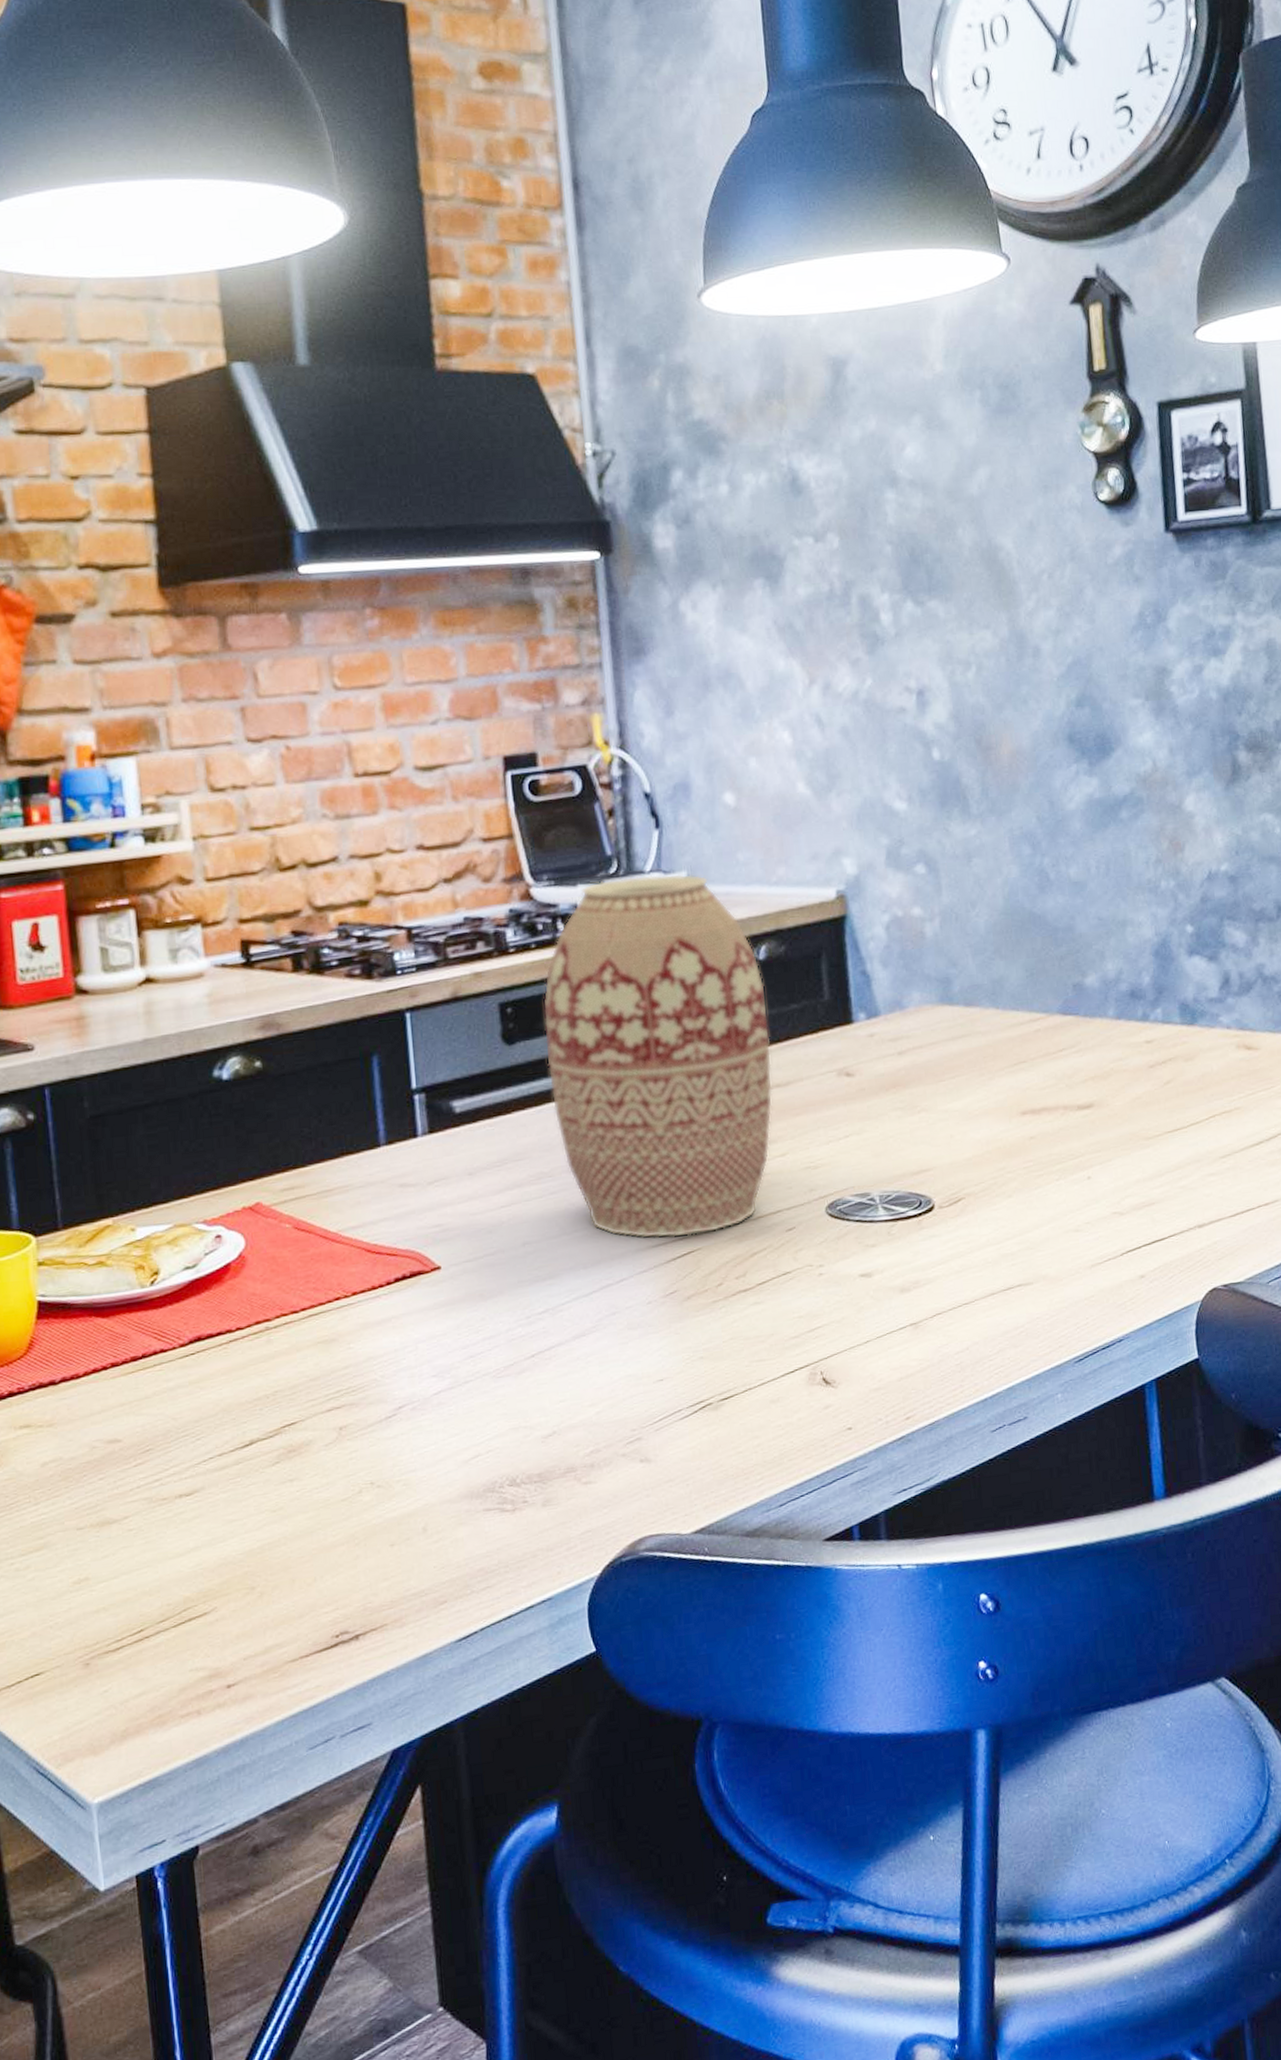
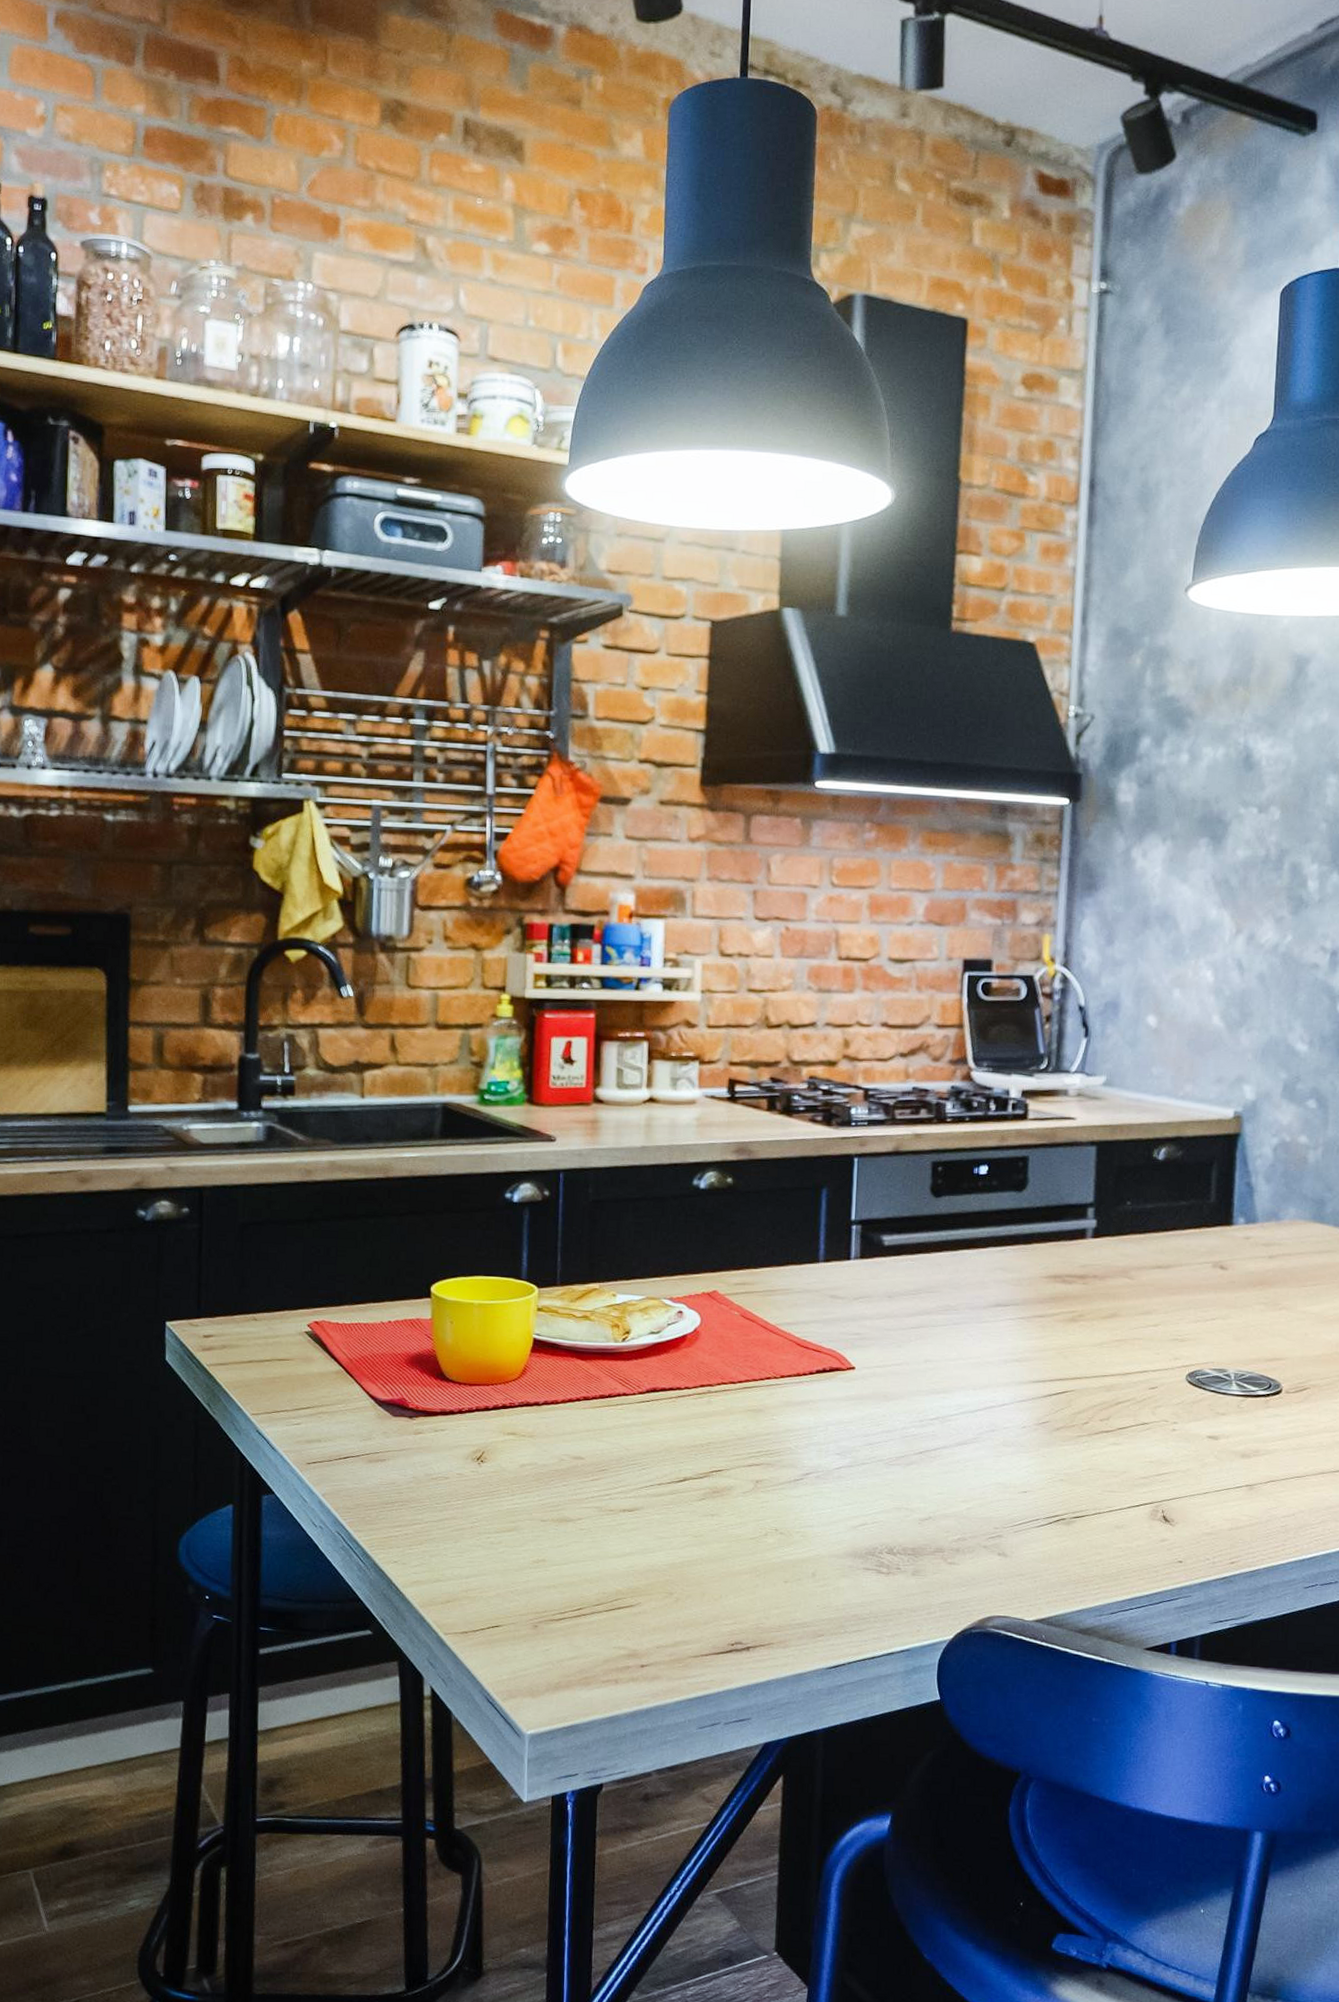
vase: present [542,874,773,1239] -> none [965,1073,1160,1379]

